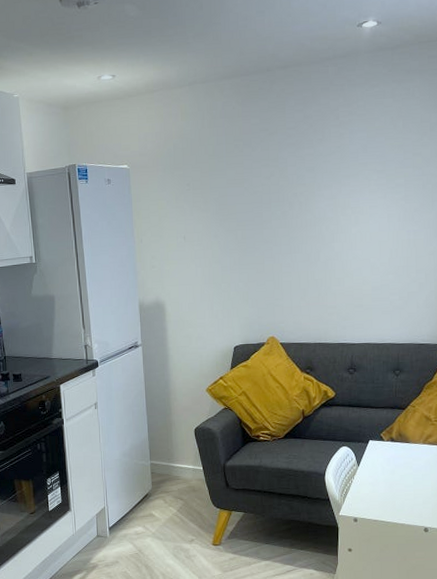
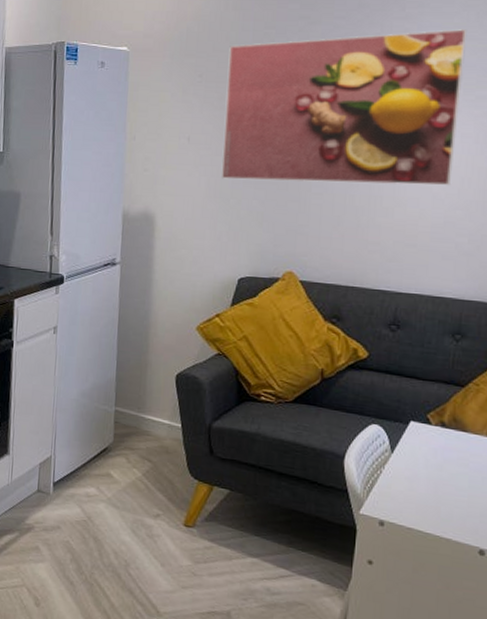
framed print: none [208,131,386,268] -> present [222,29,468,186]

